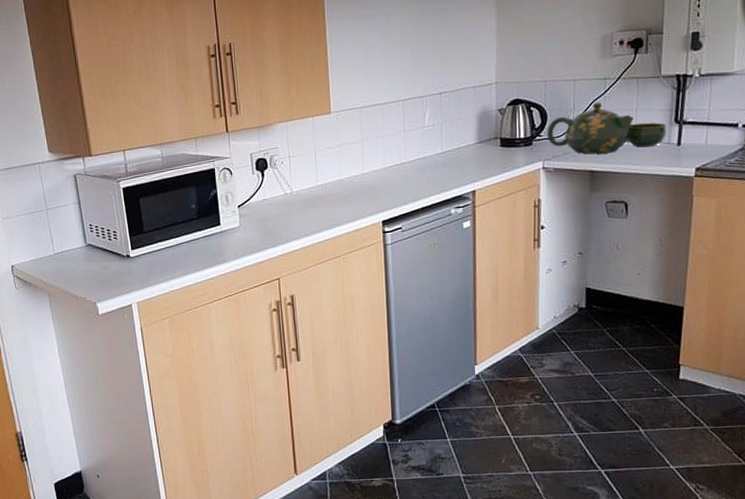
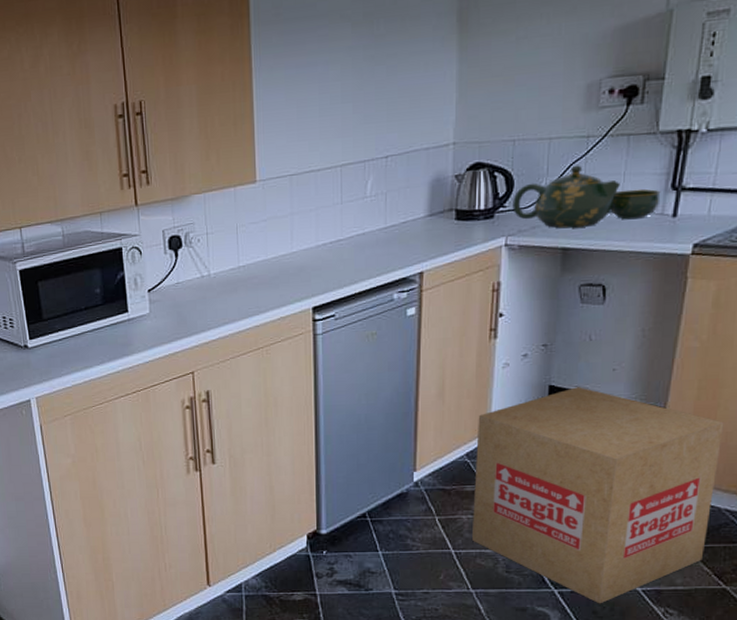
cardboard box: none [527,289,732,482] -> present [472,387,724,604]

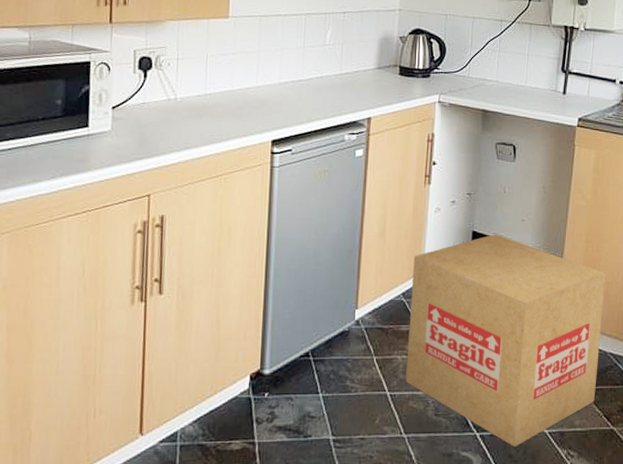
tea set: present [512,165,661,229] -> none [444,42,554,94]

